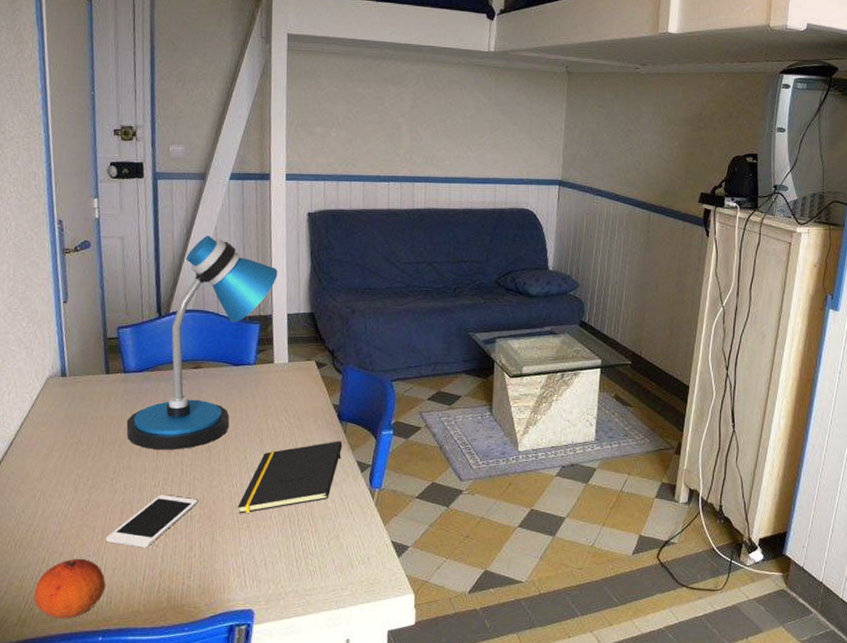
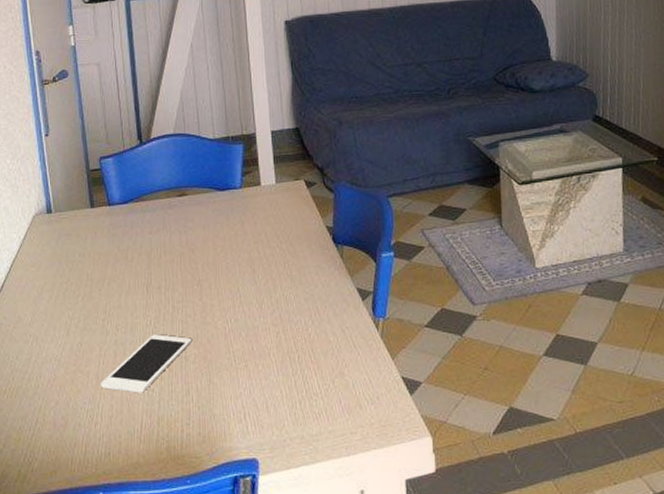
fruit: present [33,558,106,619] -> none [32,406,104,473]
desk lamp: present [126,236,278,450] -> none [114,54,258,286]
notepad: present [238,441,343,514] -> none [233,266,340,352]

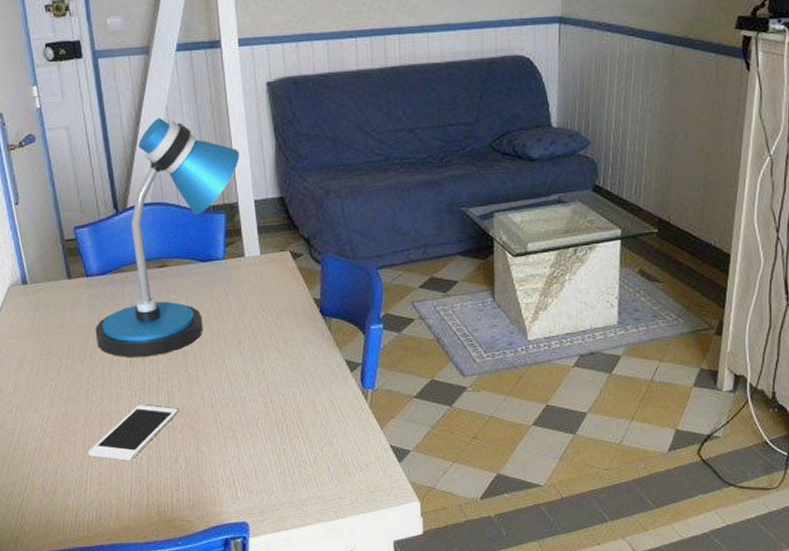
desk lamp: none [114,54,258,286] -> present [95,118,240,357]

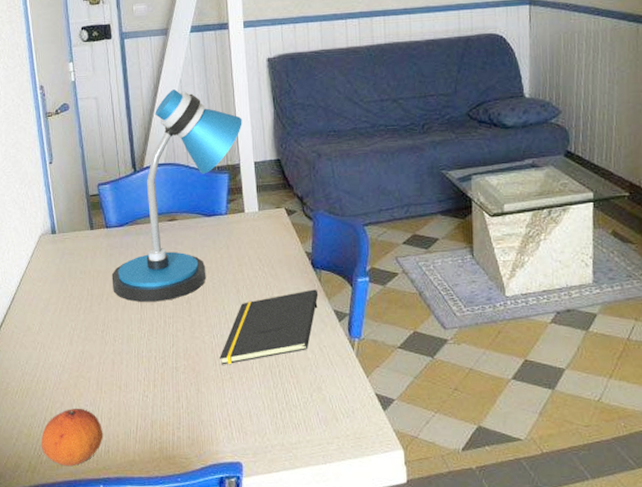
fruit: none [23,473,94,536] -> present [41,408,103,467]
cell phone: present [87,405,178,461] -> none [100,346,182,398]
notepad: none [221,338,328,422] -> present [220,289,319,365]

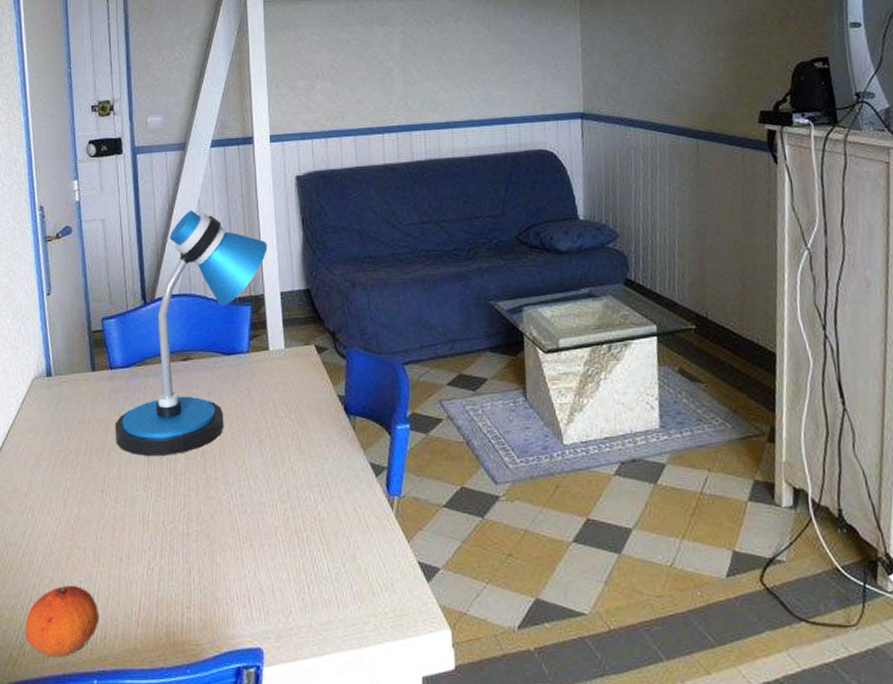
notepad: present [220,289,319,365] -> none [238,439,353,530]

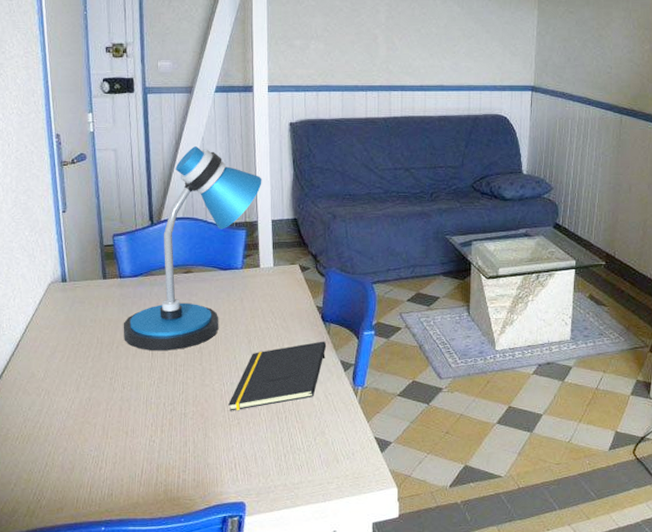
fruit: present [24,585,100,658] -> none [41,453,107,510]
notepad: none [238,439,353,530] -> present [228,341,327,411]

